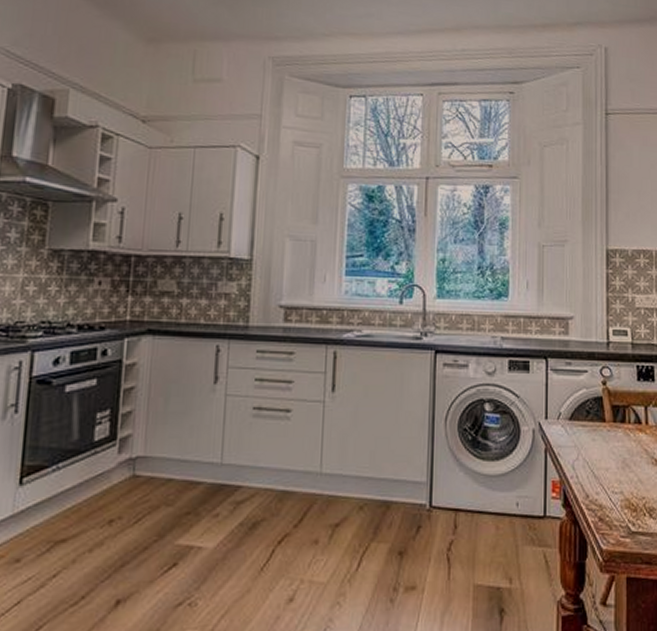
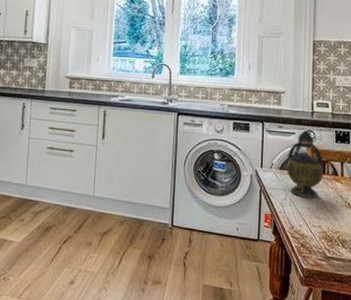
teapot: none [577,365,625,456] -> present [286,129,324,199]

